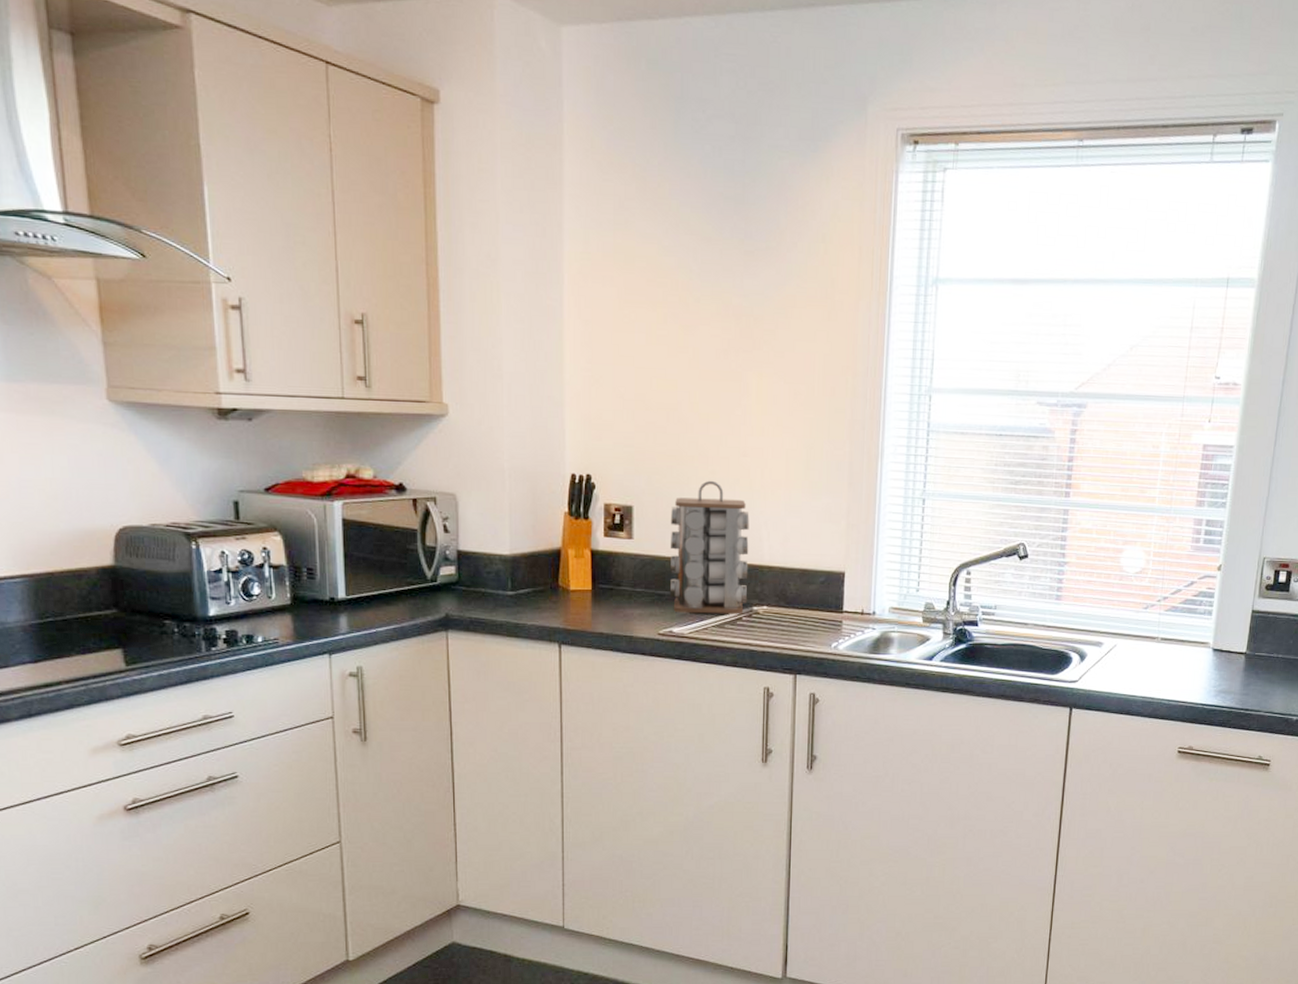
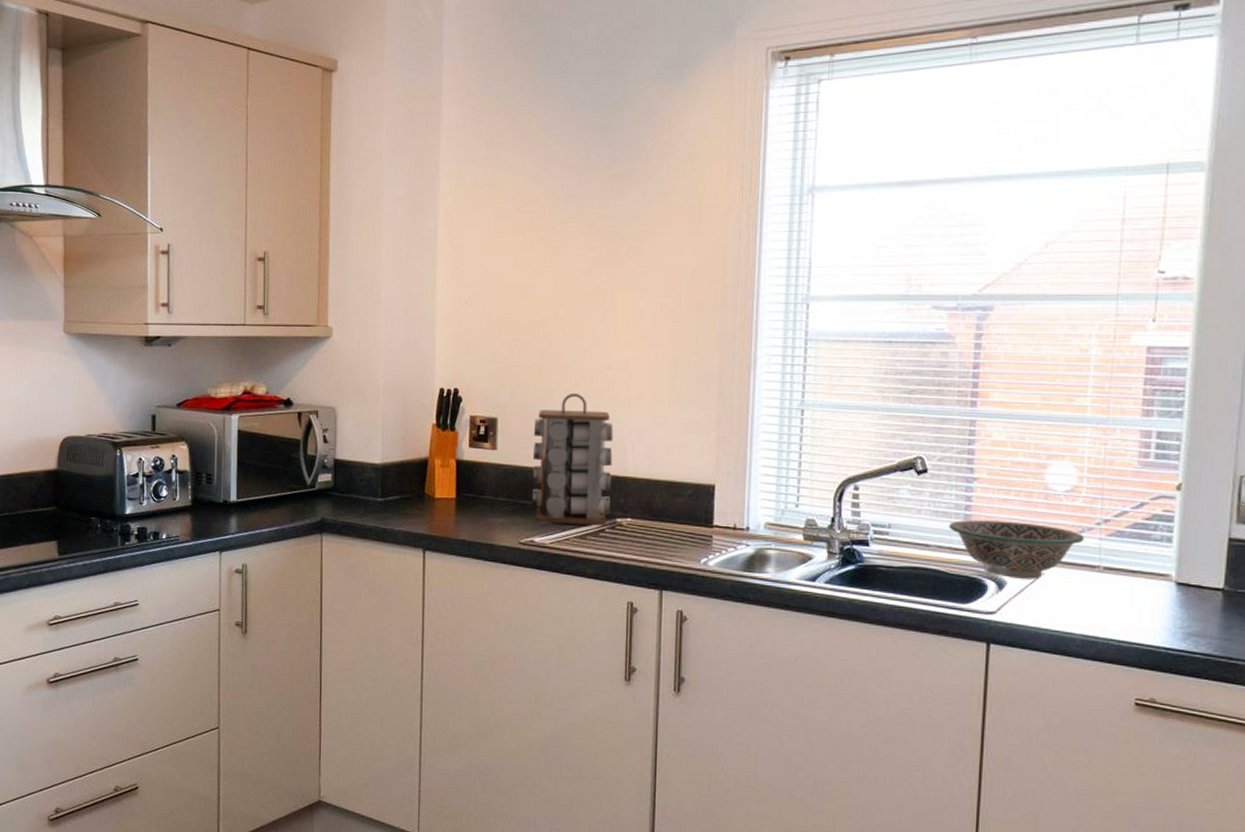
ceramic bowl: none [1043,600,1148,651] -> present [949,520,1085,579]

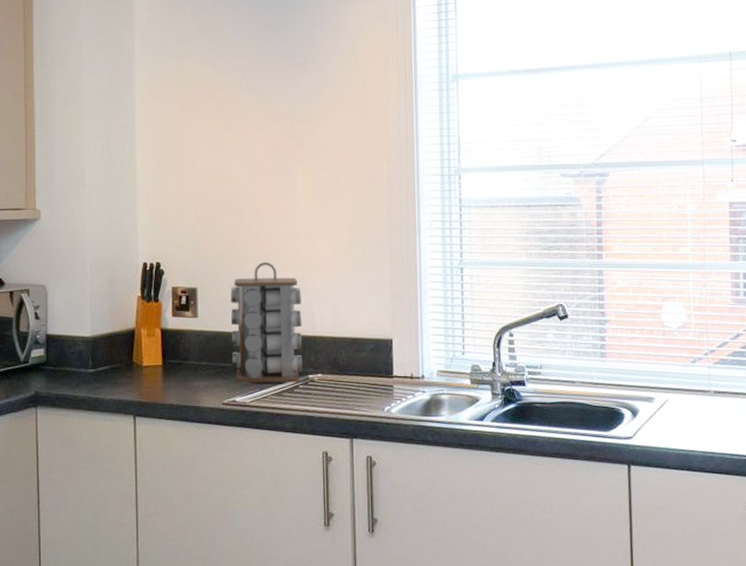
ceramic bowl: present [949,520,1085,579] -> none [589,356,697,406]

